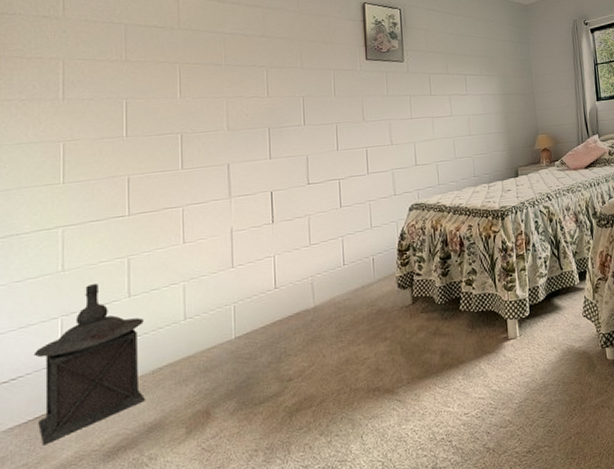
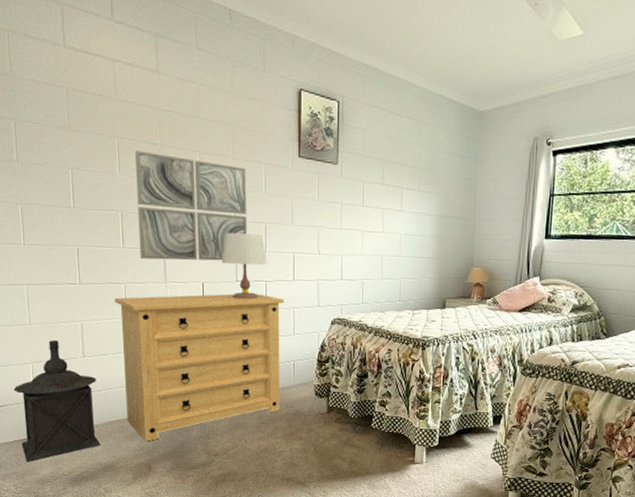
dresser: none [170,192,361,383] -> present [115,293,284,442]
wall art: none [198,72,318,178] -> present [135,151,248,261]
table lamp: none [291,135,340,203] -> present [221,233,268,300]

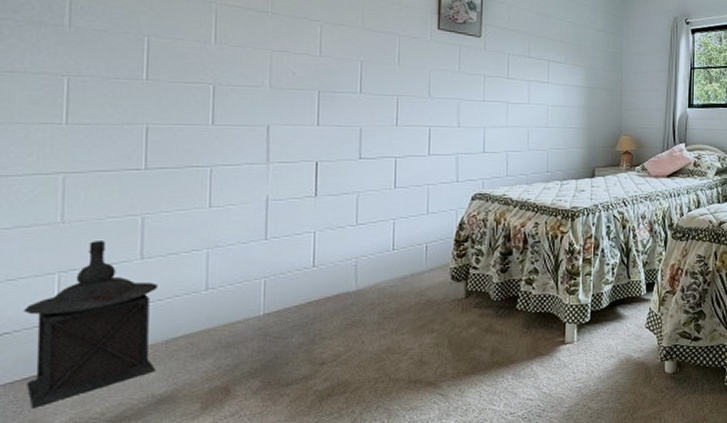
dresser: present [115,293,284,442] -> none [195,171,417,358]
wall art: present [135,151,248,261] -> none [235,18,377,138]
table lamp: present [221,233,268,300] -> none [342,106,399,178]

